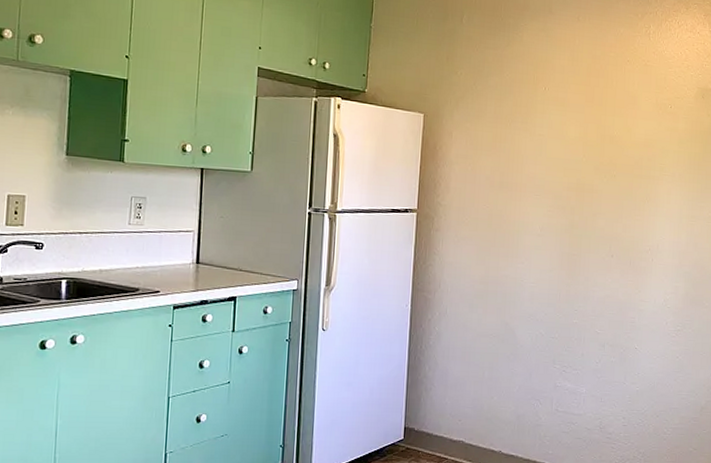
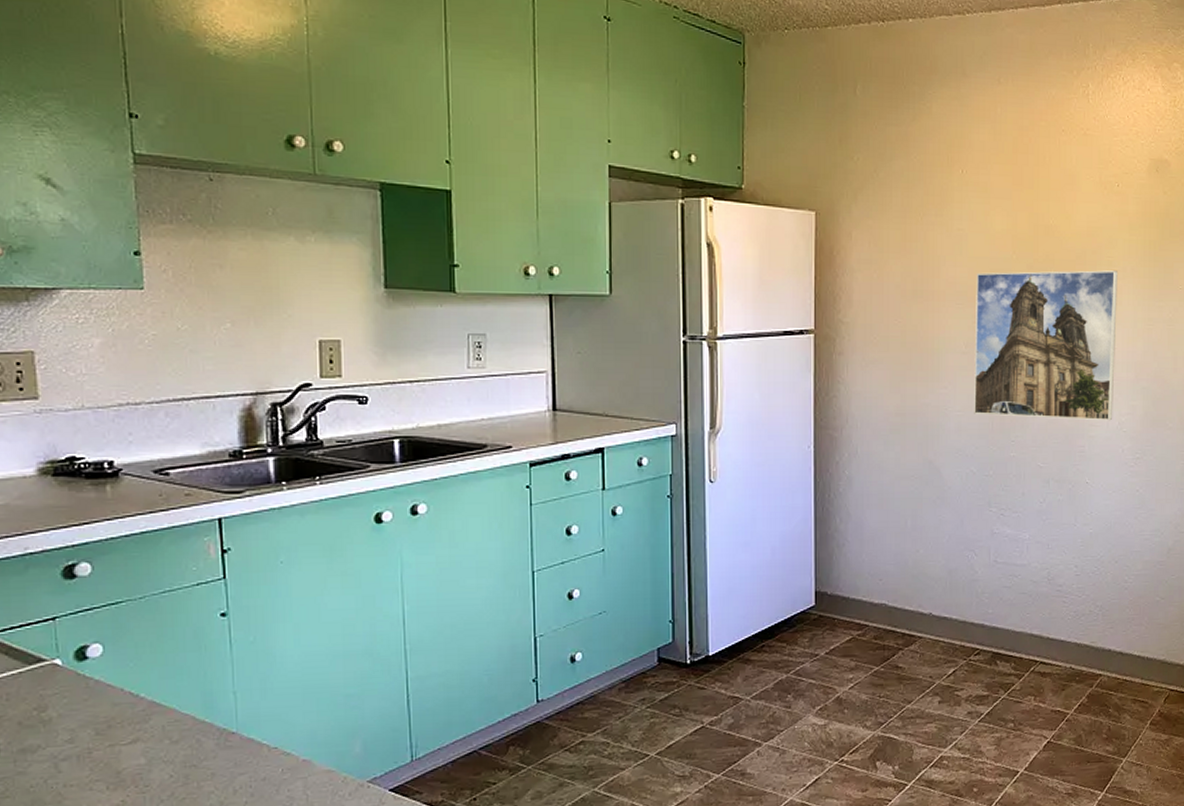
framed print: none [545,170,668,298] -> present [974,270,1117,421]

